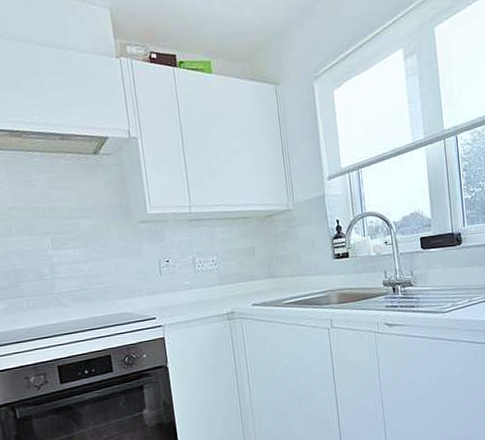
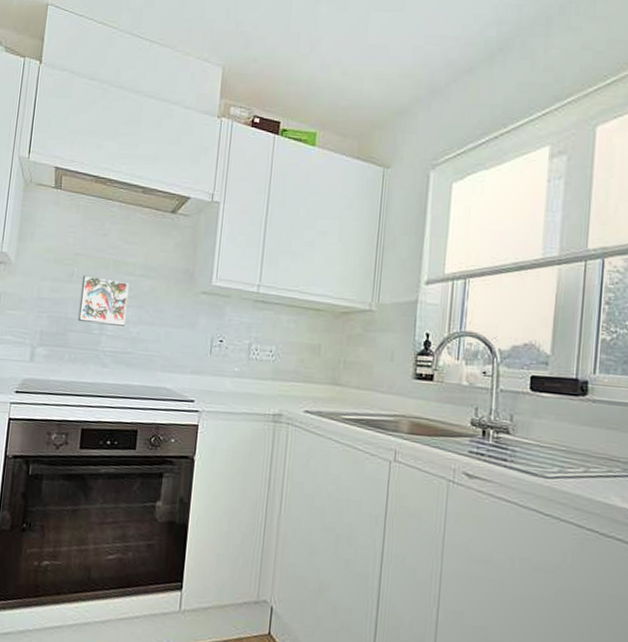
decorative tile: none [21,225,75,271] -> present [77,275,130,326]

